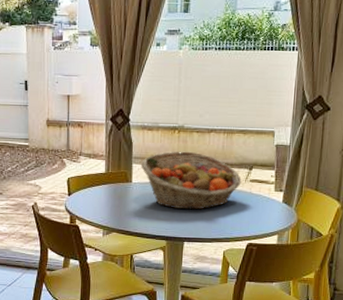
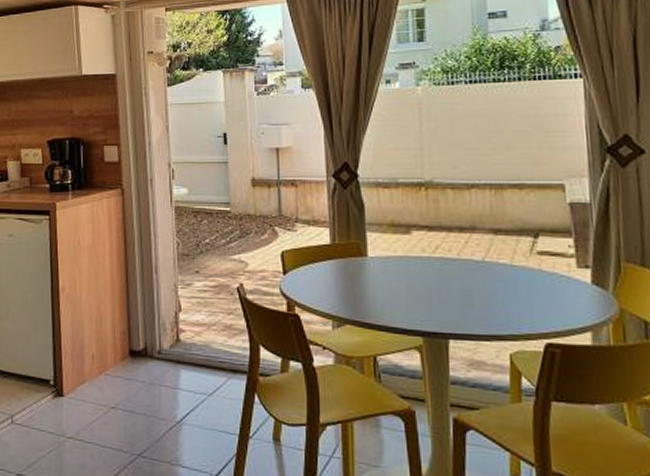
fruit basket: present [140,151,242,210] -> none [377,214,525,294]

